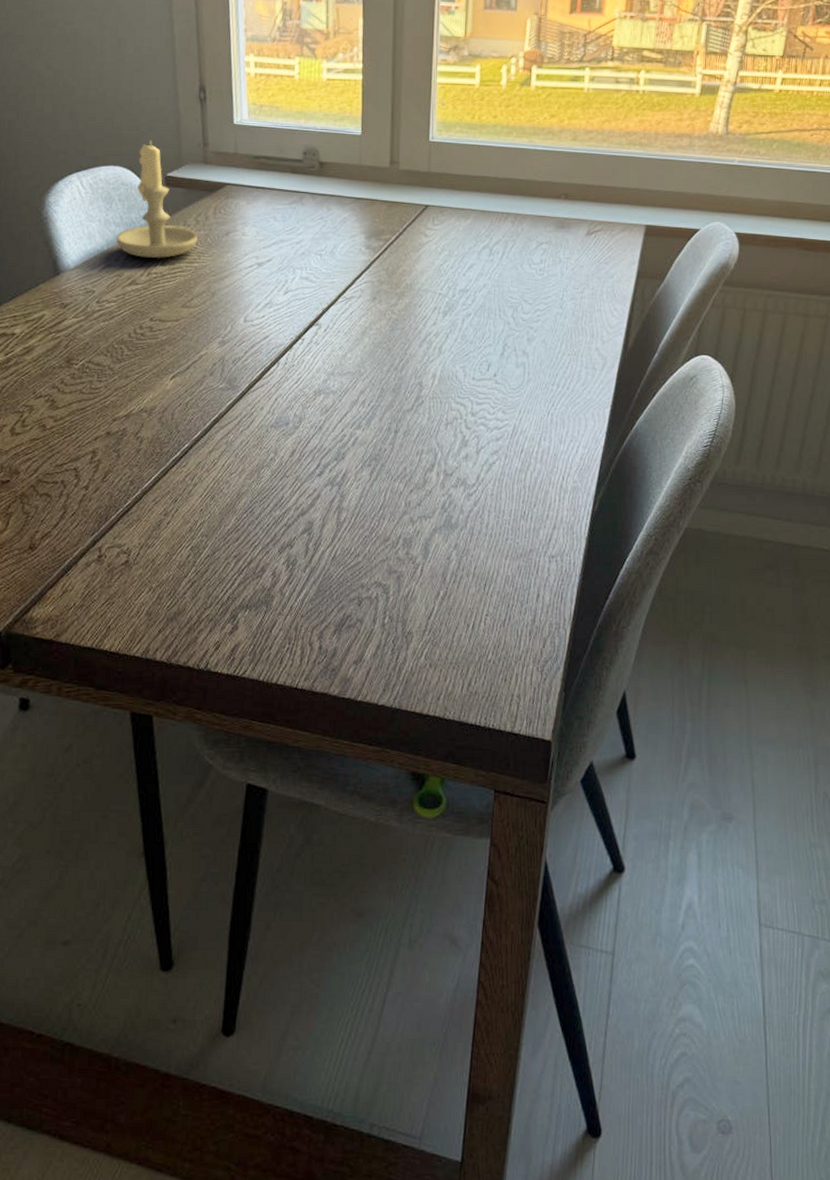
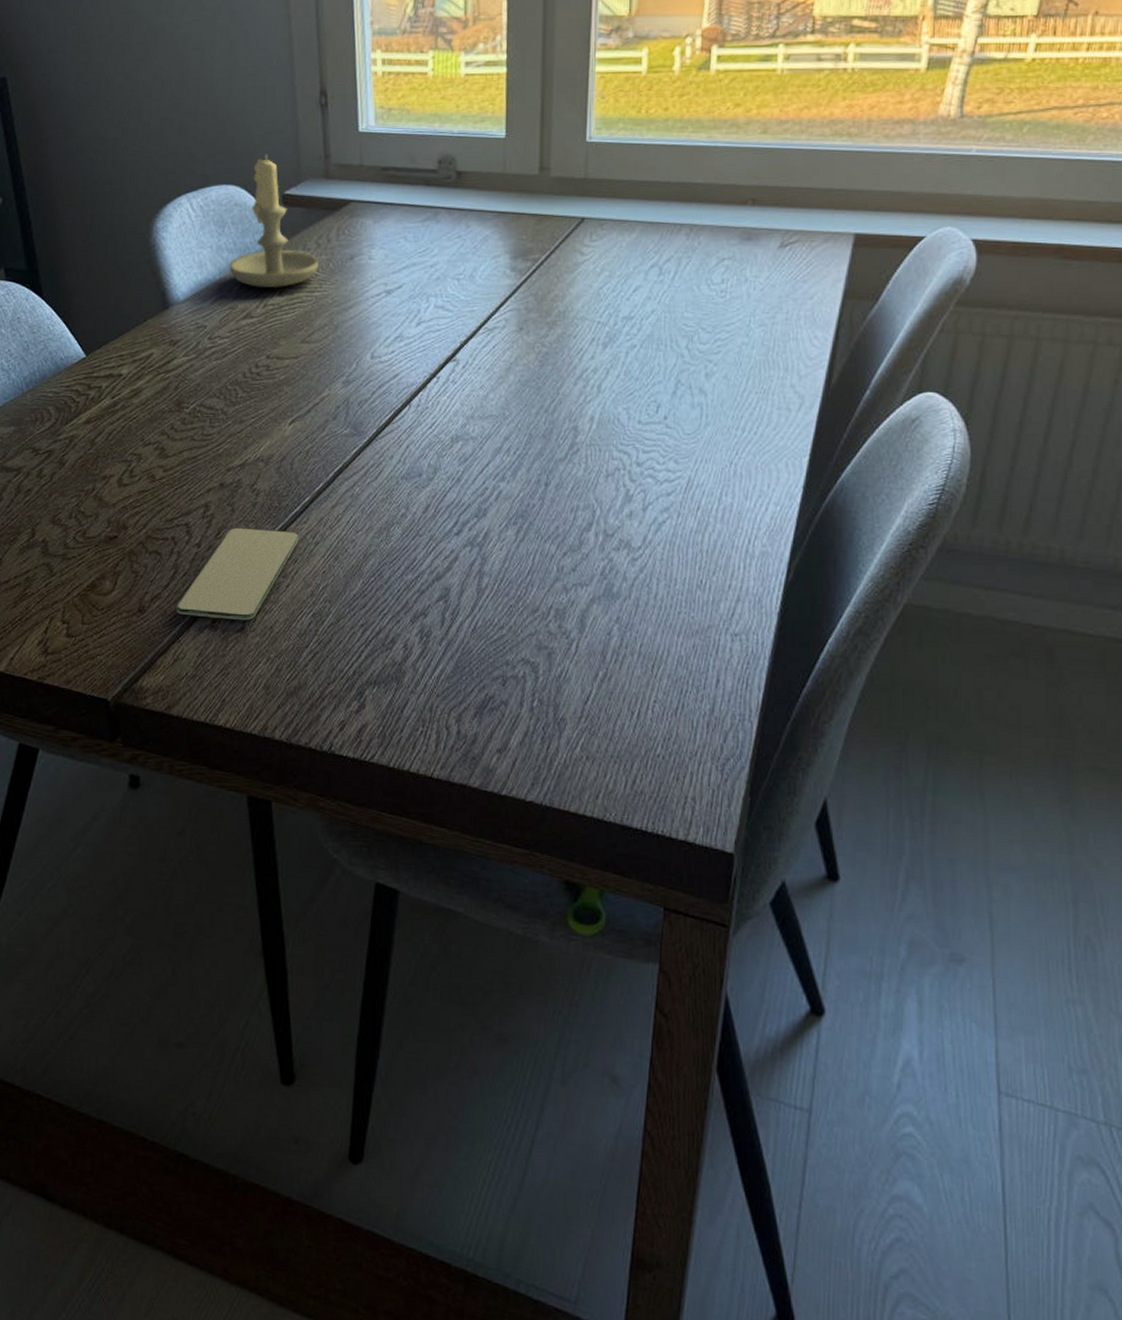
smartphone: none [65,471,180,555] -> present [176,527,300,621]

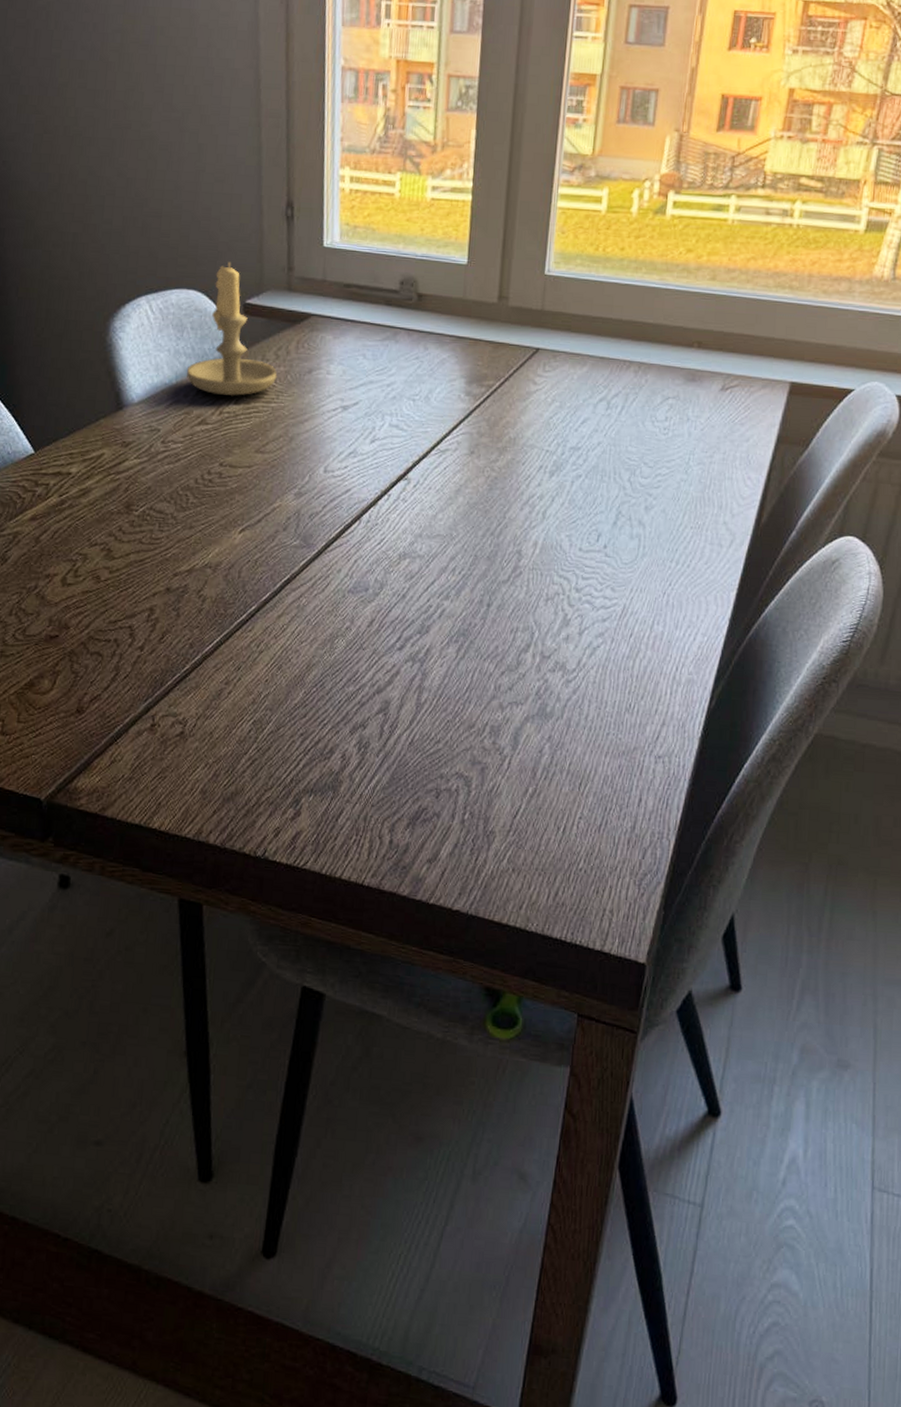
smartphone: present [176,527,300,621] -> none [115,632,245,726]

